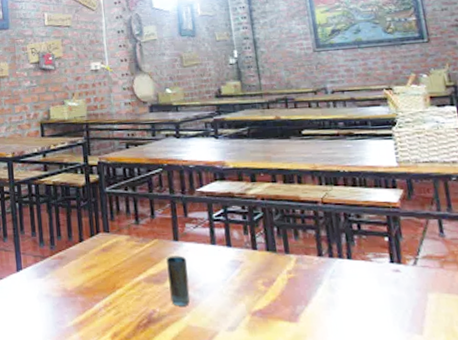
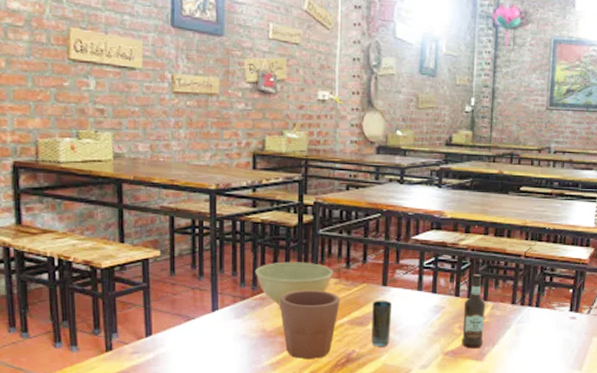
bowl: none [51,220,124,268] -> present [254,261,333,309]
cup: none [76,247,134,320] -> present [279,290,340,360]
root beer: none [263,224,294,308] -> present [461,274,485,349]

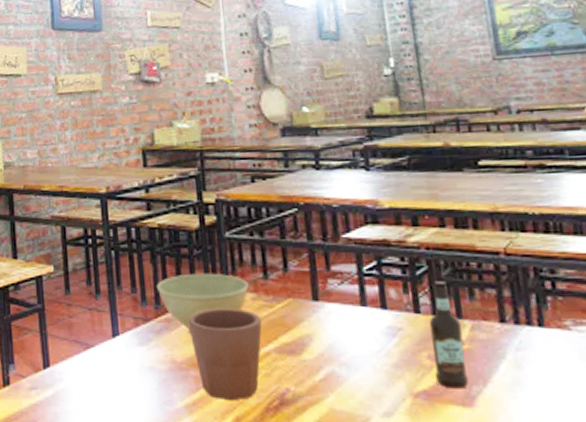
cup: present [371,300,393,347] -> none [303,320,335,385]

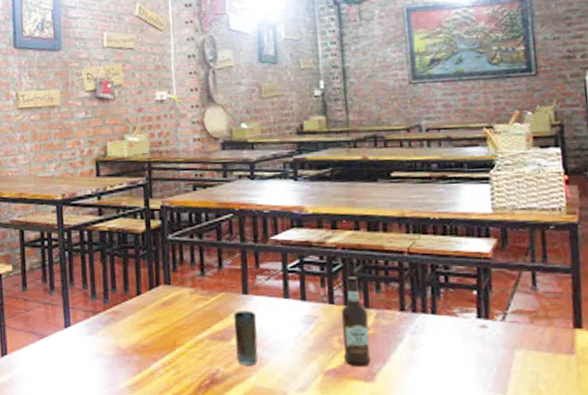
bowl: present [156,273,249,333] -> none [105,271,188,324]
cup: present [187,308,262,401] -> none [132,301,198,381]
cup: none [303,320,335,385] -> present [234,310,259,366]

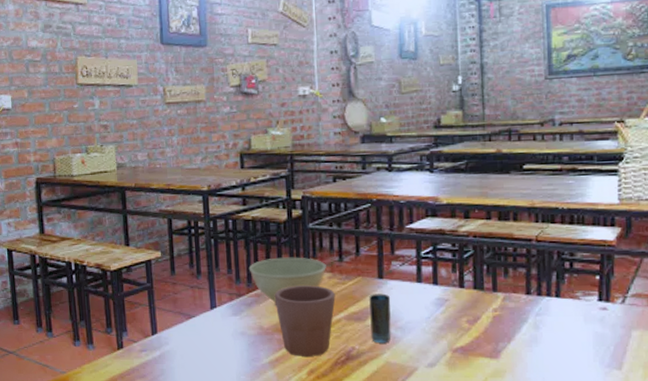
bowl: none [105,271,188,324] -> present [248,257,326,305]
cup: none [132,301,198,381] -> present [274,285,336,357]
root beer: present [341,276,371,367] -> none [470,262,497,345]

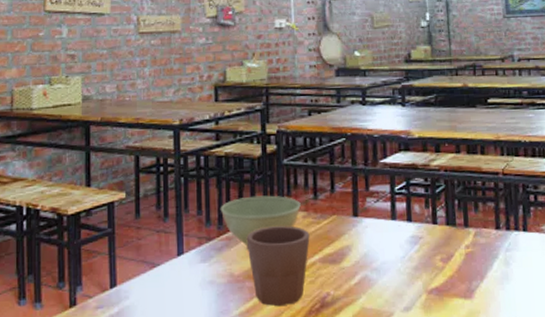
cup: present [369,293,392,344] -> none [344,233,367,288]

